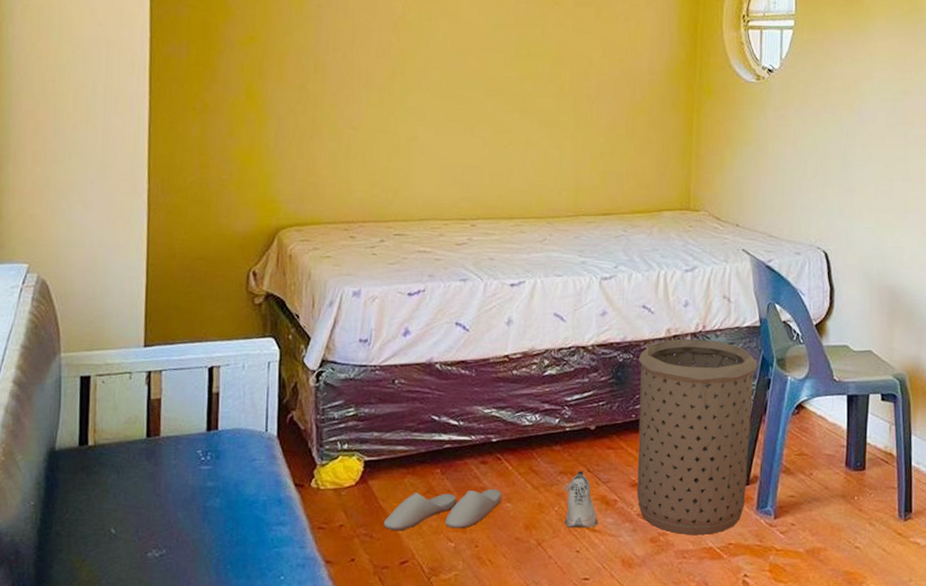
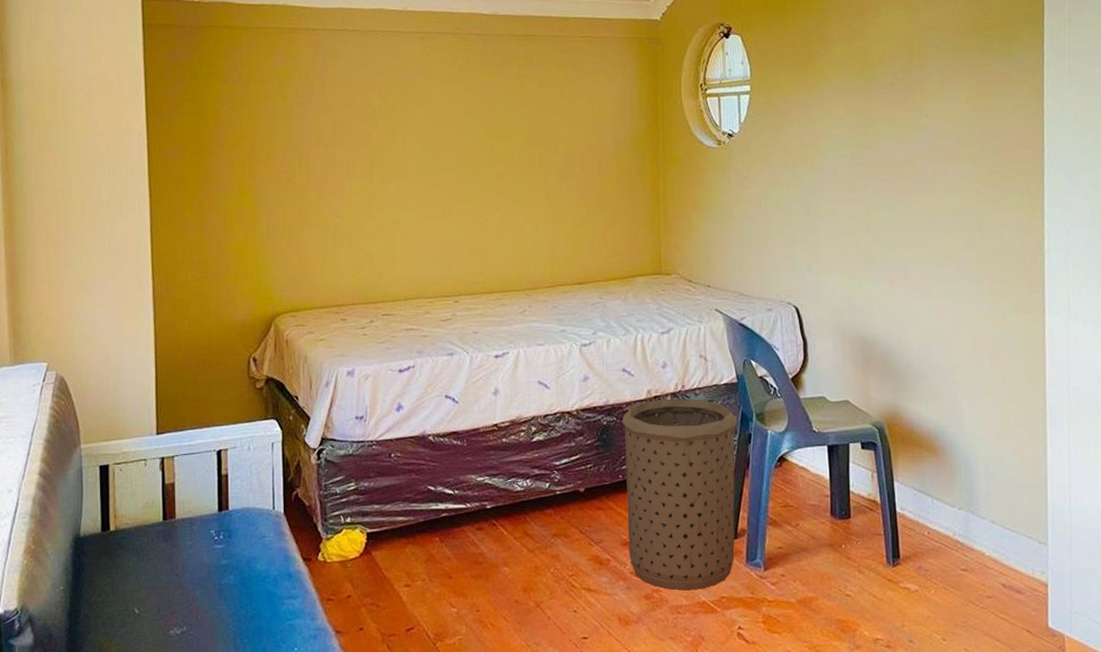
slippers: present [383,488,502,531] -> none [388,554,499,599]
shoe: present [563,471,598,528] -> none [557,533,593,589]

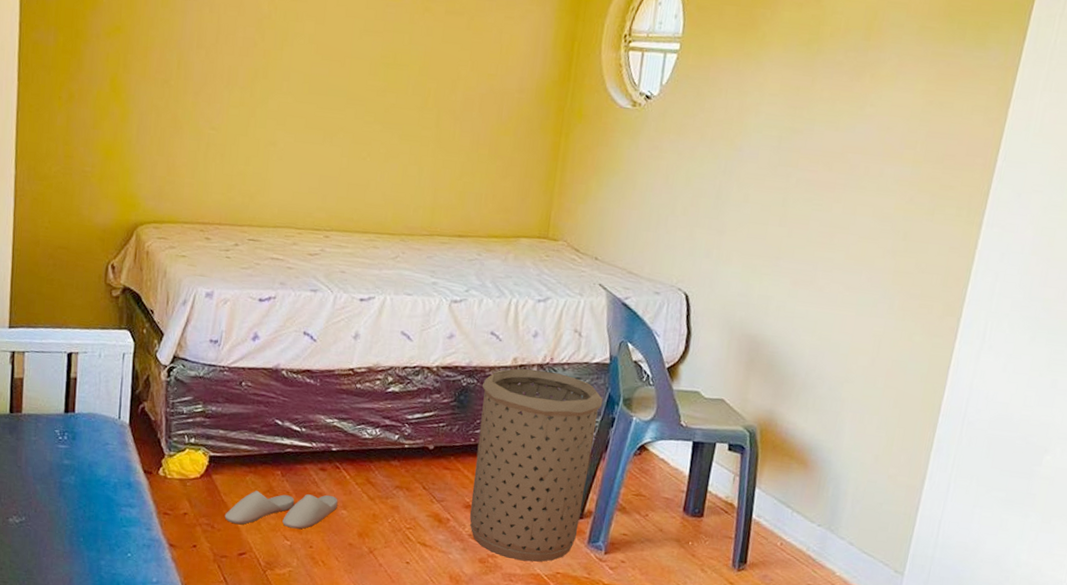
slippers: none [388,554,499,599] -> present [224,490,338,529]

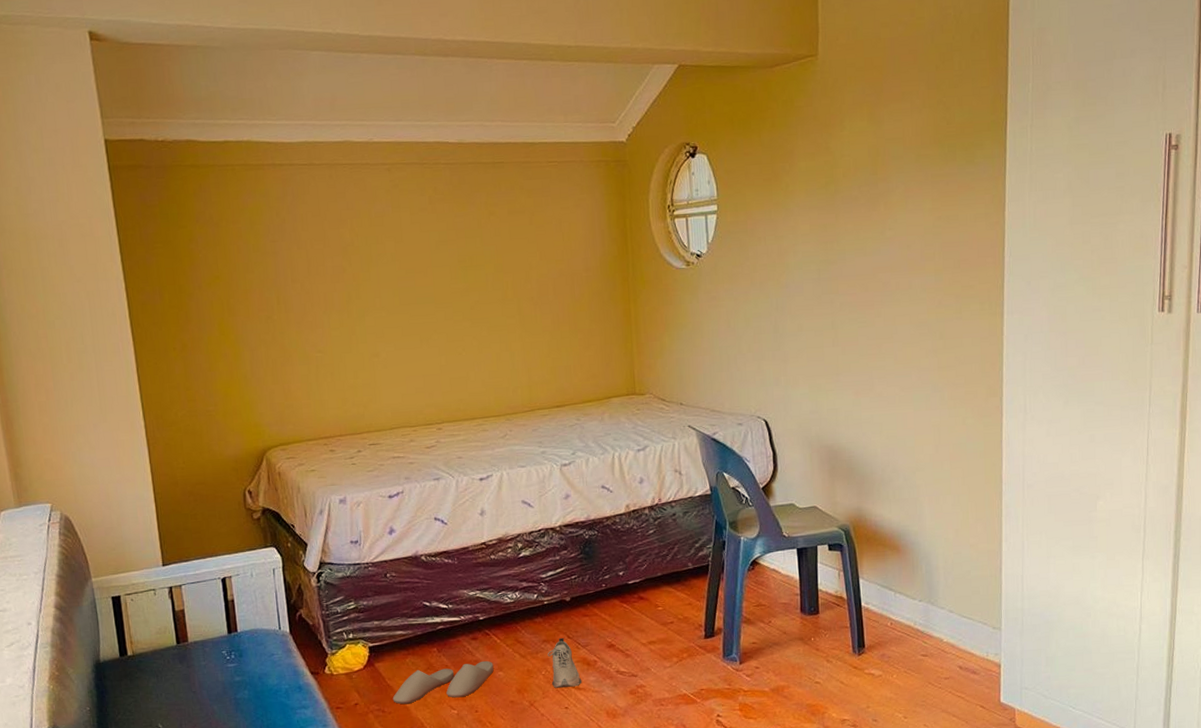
shoe: none [397,487,430,542] -> present [547,638,582,689]
laundry basket: present [470,368,603,562] -> none [602,511,712,685]

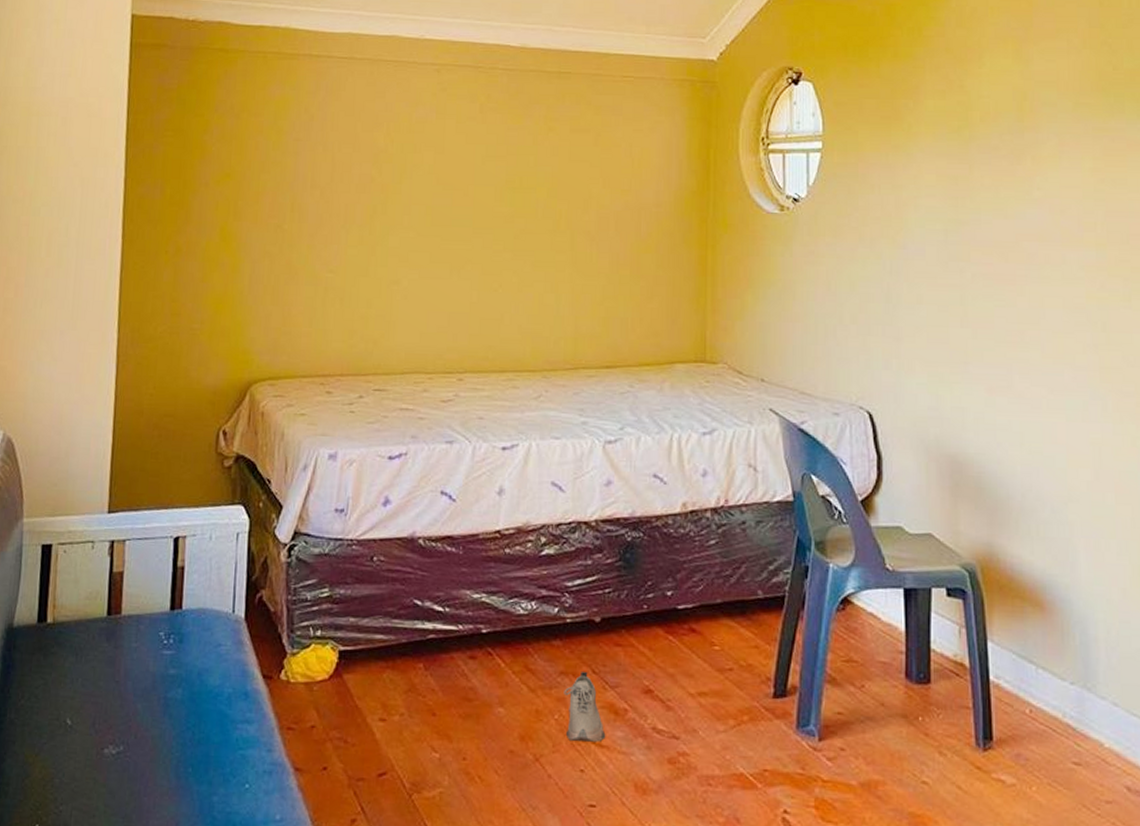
slippers: present [392,660,494,705] -> none [359,689,493,737]

